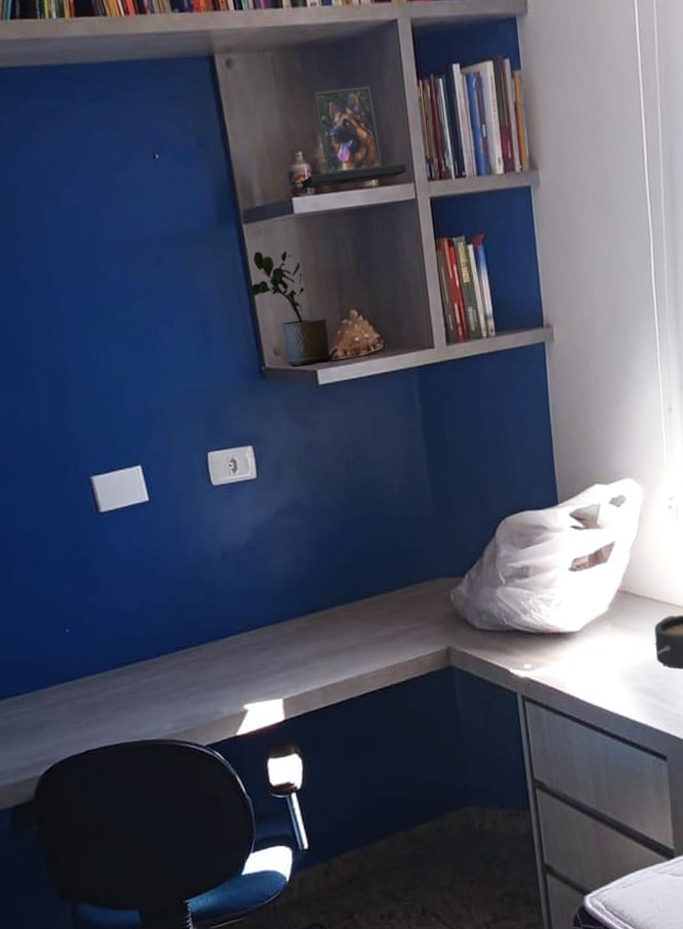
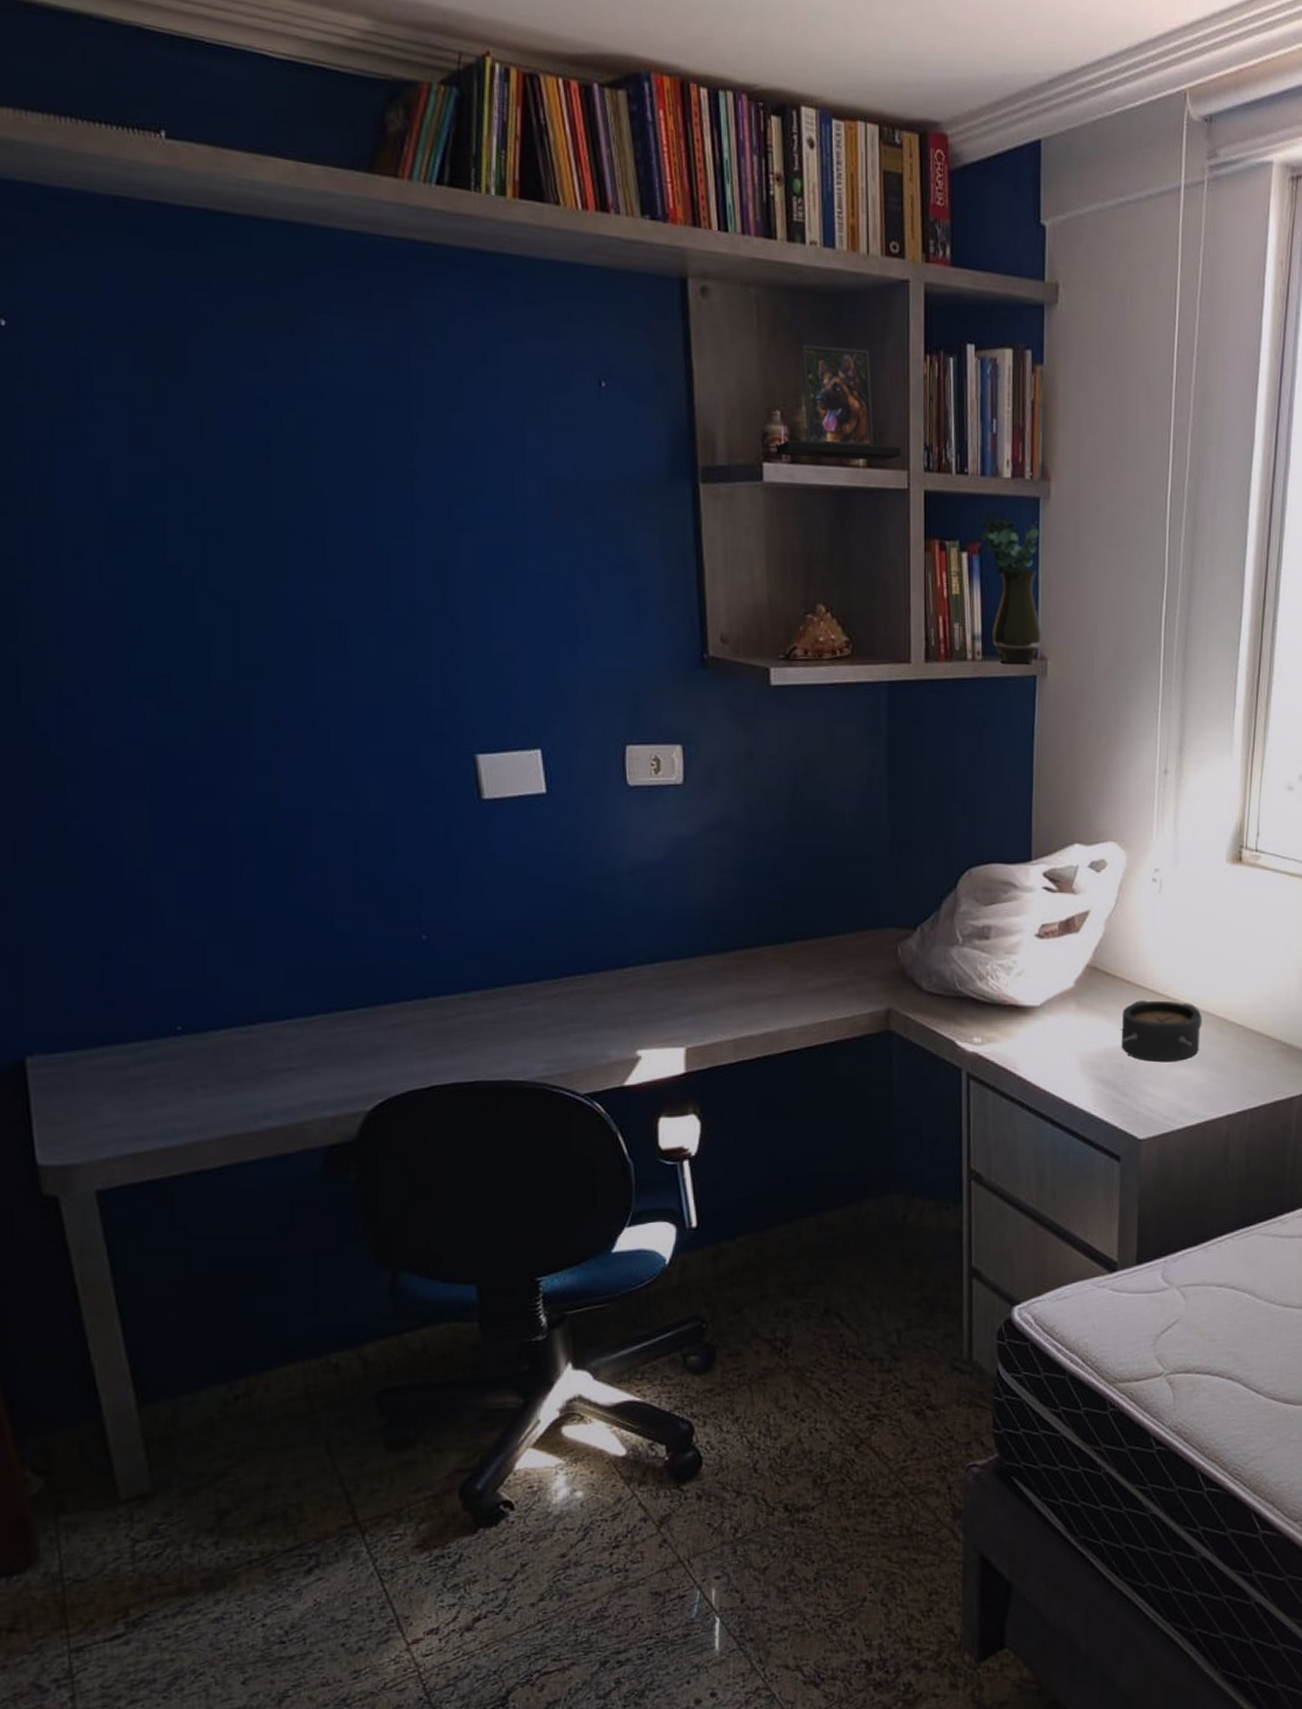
potted plant: present [250,250,331,366] -> none [700,517,789,660]
vase: none [481,204,546,336] -> present [981,508,1041,664]

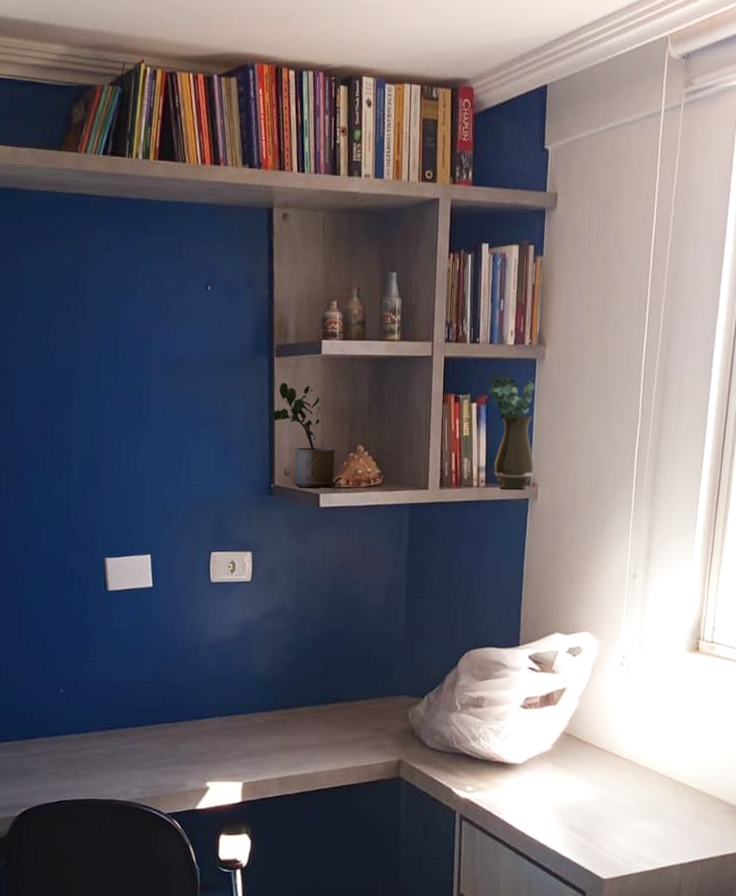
potted plant: none [700,517,789,660] -> present [272,382,336,488]
photo frame: present [776,344,902,462] -> none [332,251,429,336]
alarm clock: present [1121,1000,1203,1061] -> none [589,763,661,815]

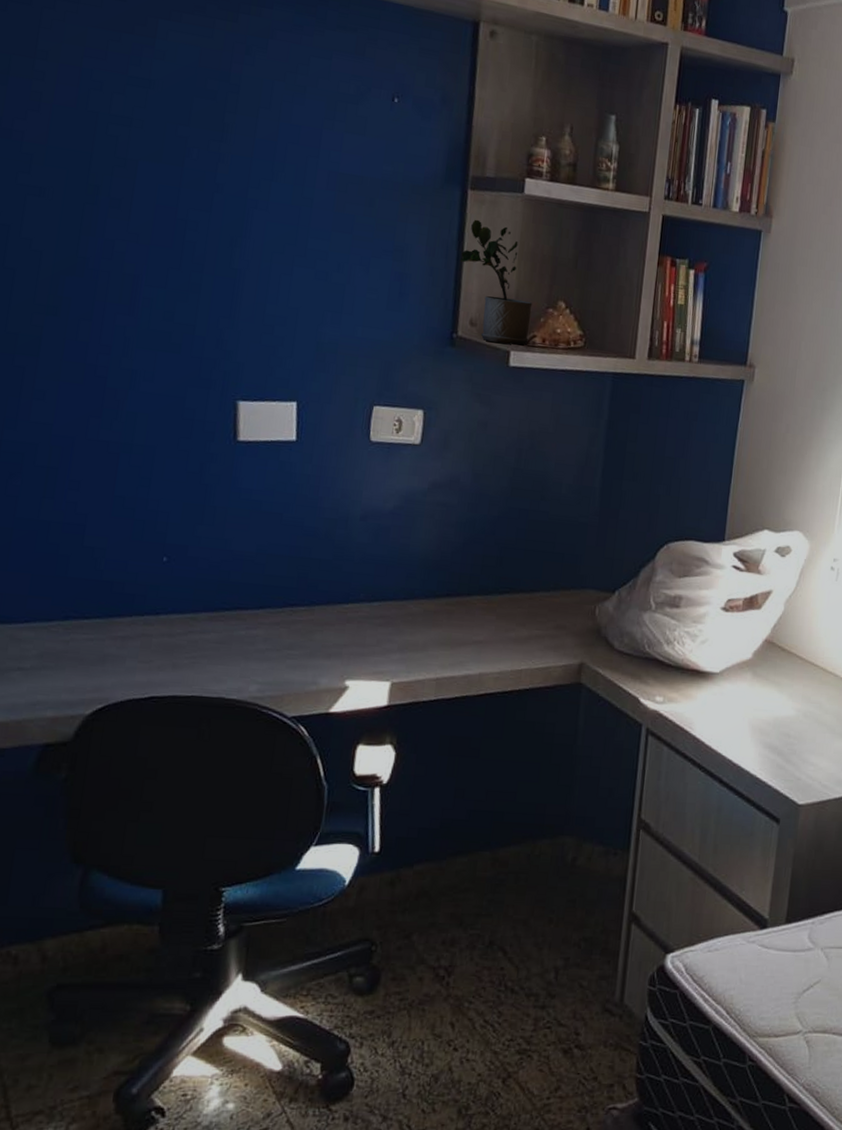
vase: present [488,368,536,490] -> none [708,234,759,370]

